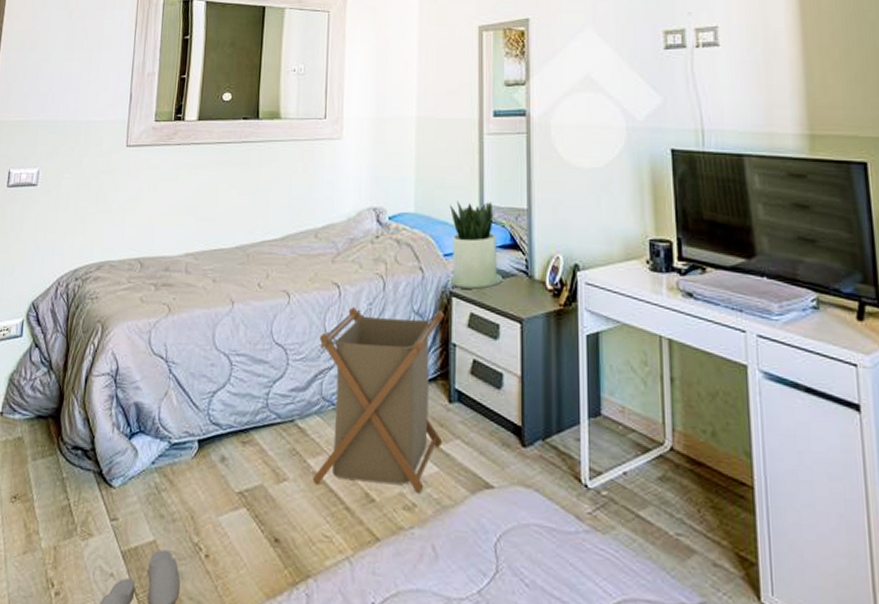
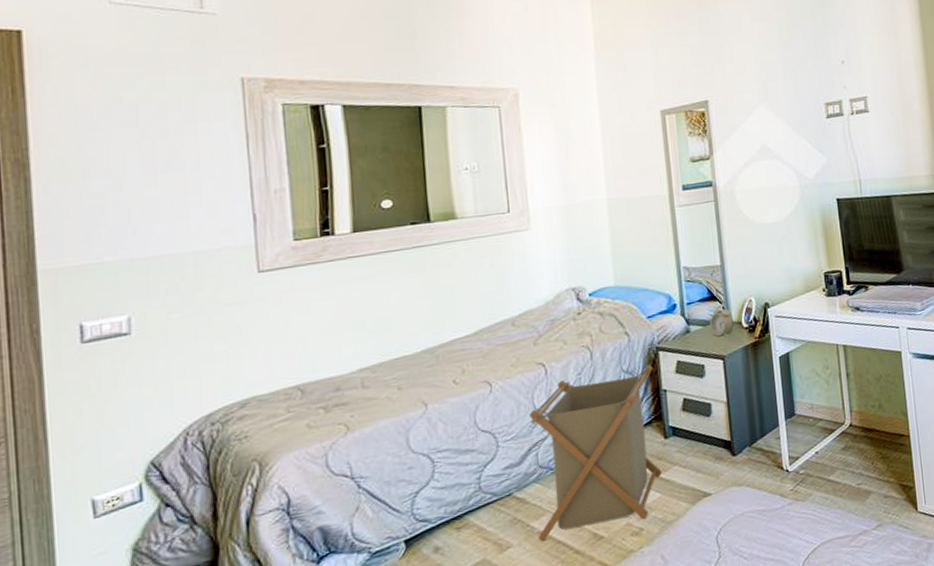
planter: present [449,201,503,289] -> none [649,264,704,343]
alarm clock: none [509,256,536,295] -> present [709,304,734,336]

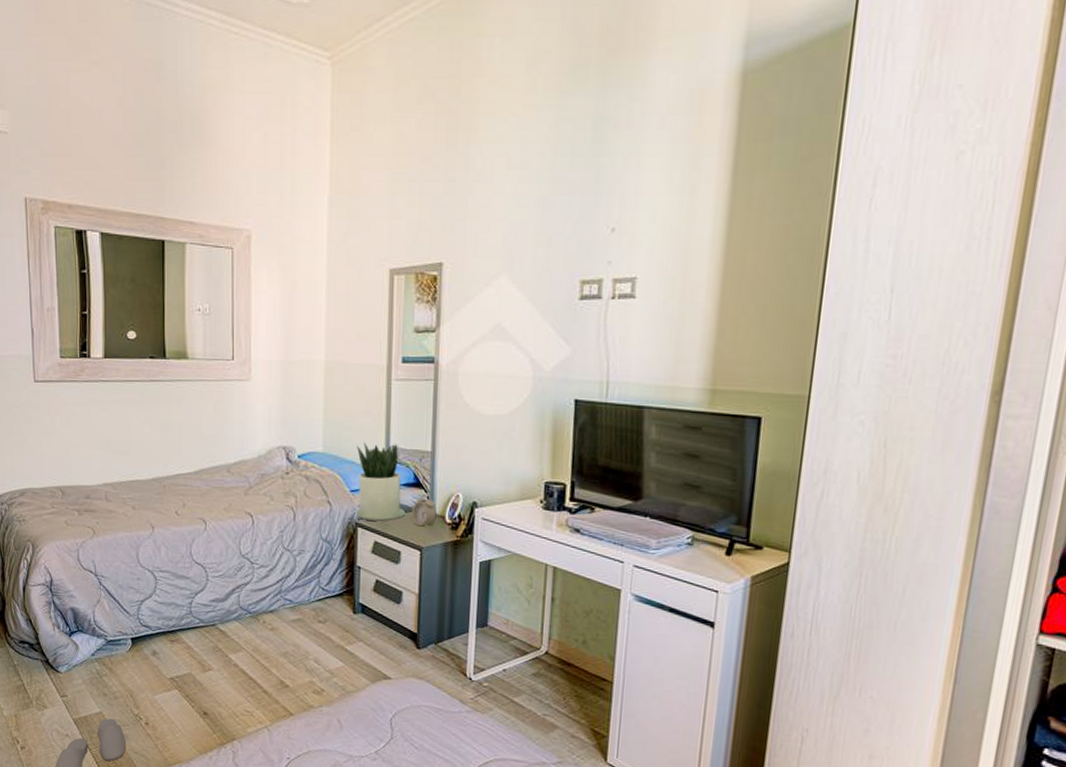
laundry basket: present [529,365,662,541] -> none [234,534,350,681]
planter: none [649,264,704,343] -> present [355,442,405,521]

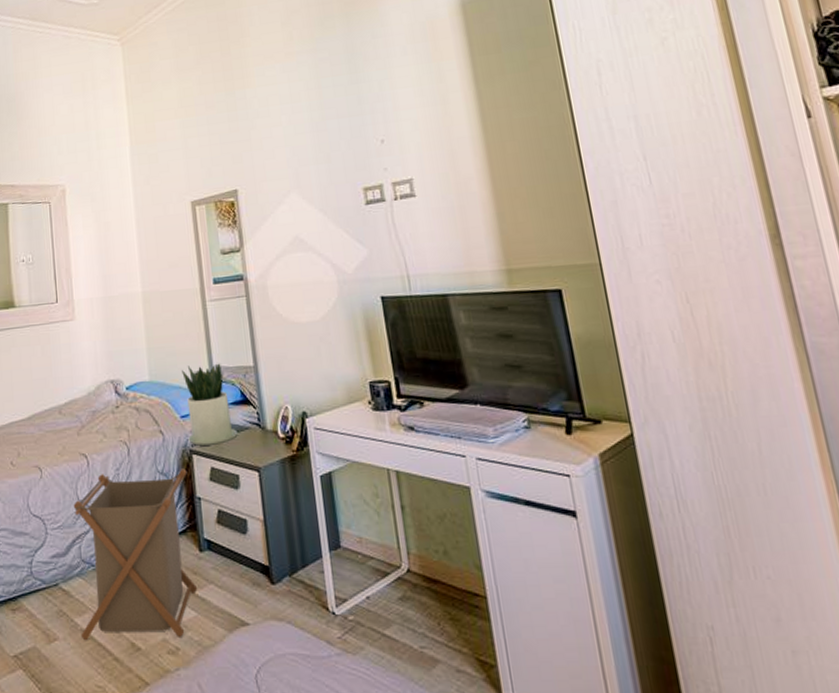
laundry basket: none [234,534,350,681] -> present [73,468,198,640]
alarm clock: present [411,494,437,527] -> none [243,410,269,445]

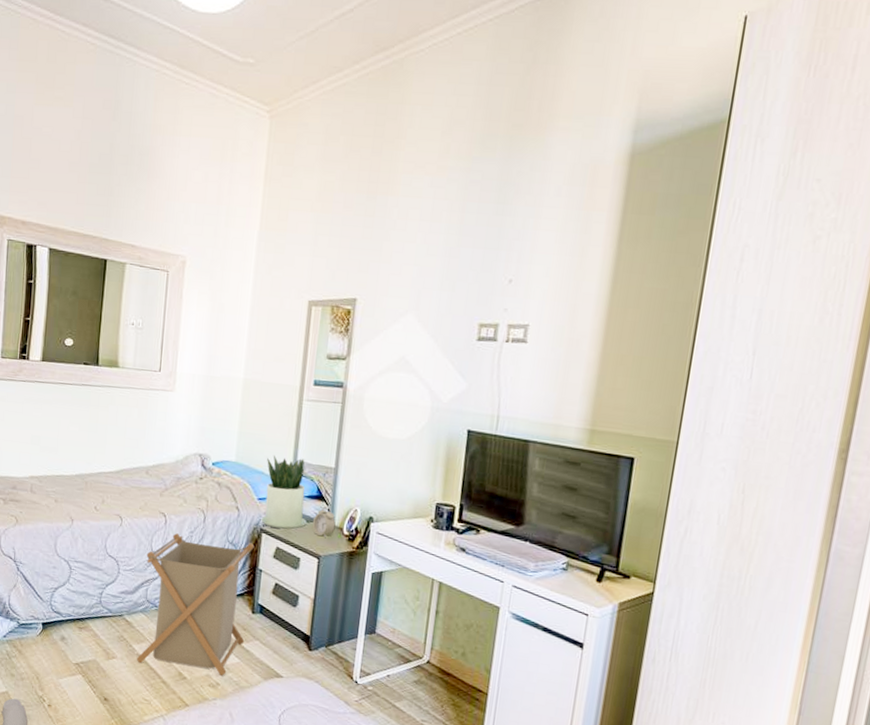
alarm clock: none [243,410,269,445] -> present [312,506,336,537]

